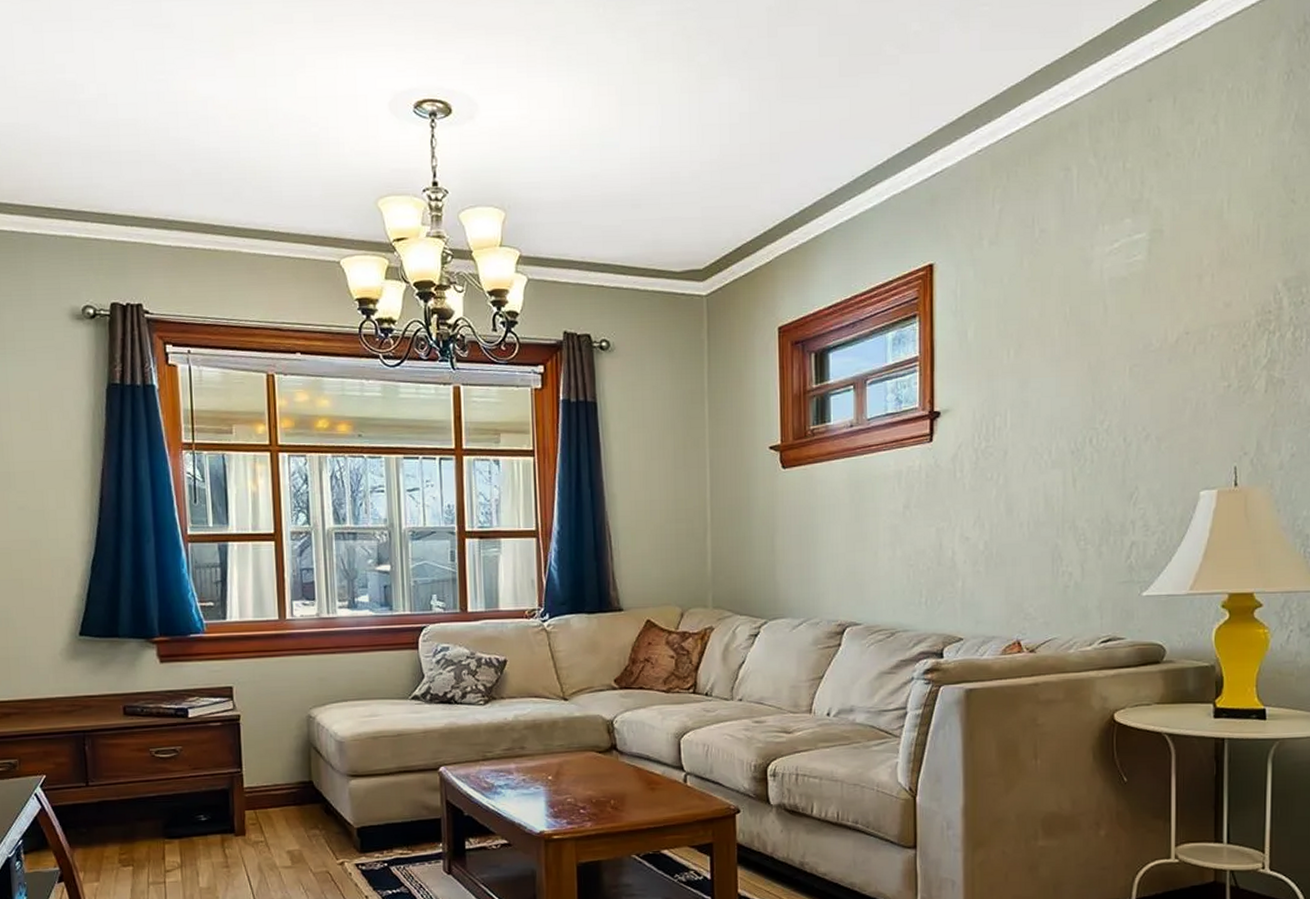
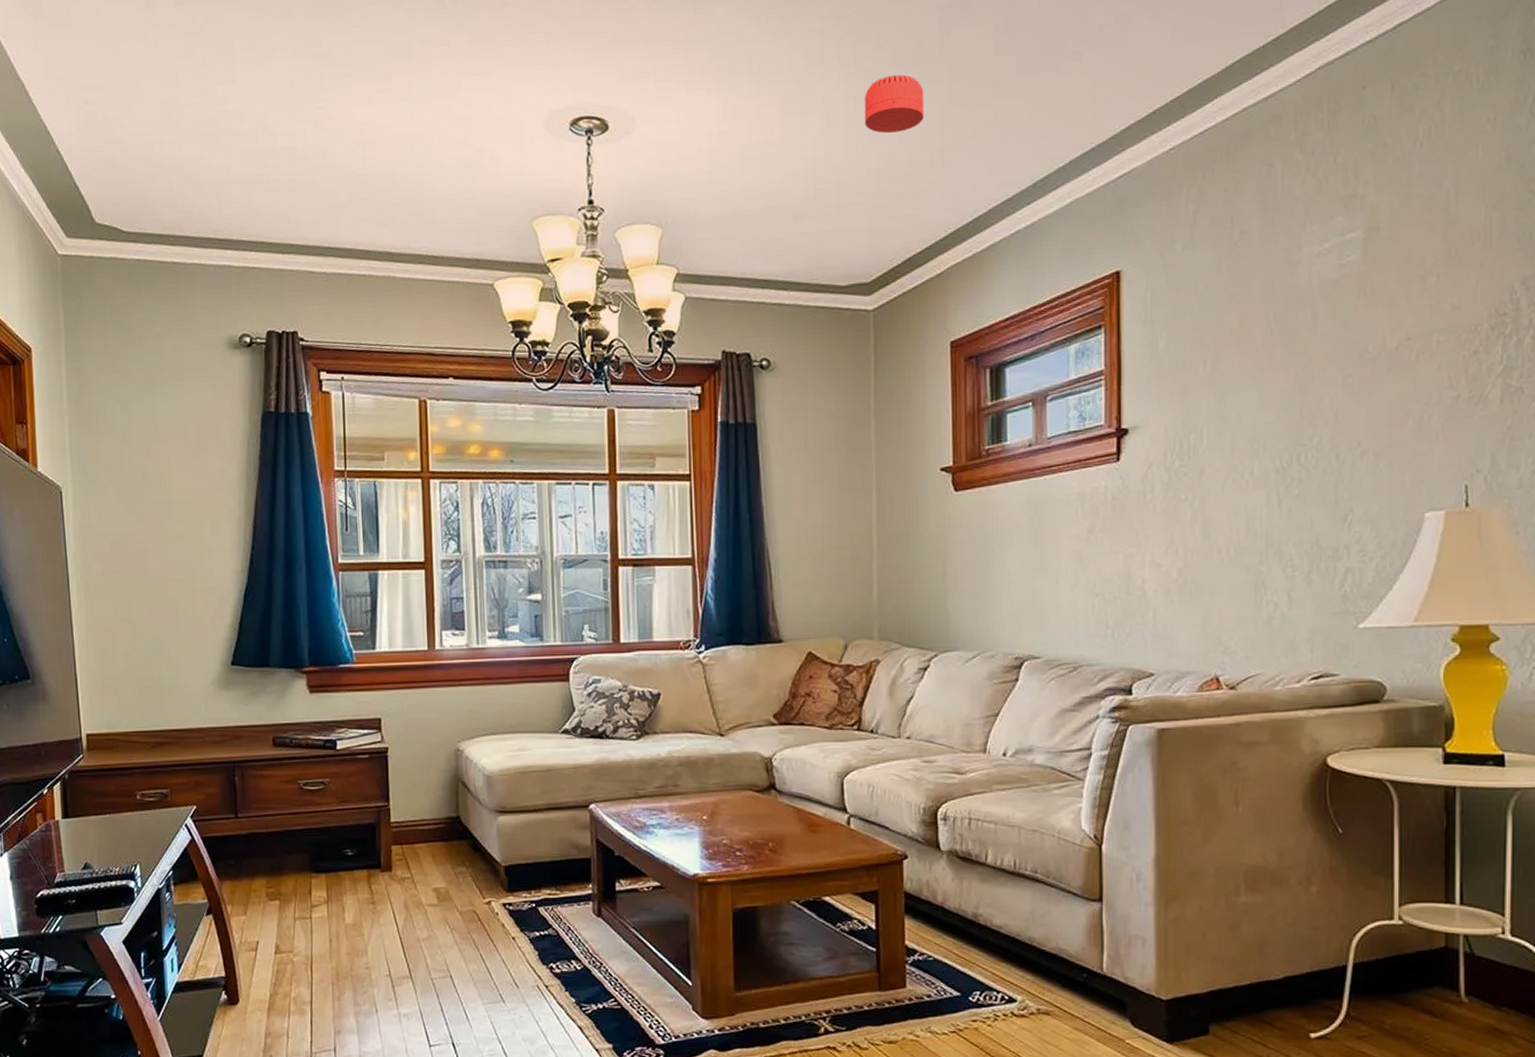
smoke detector: none [697,71,754,126] -> present [864,74,925,133]

